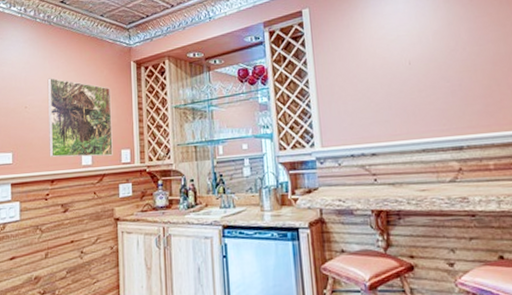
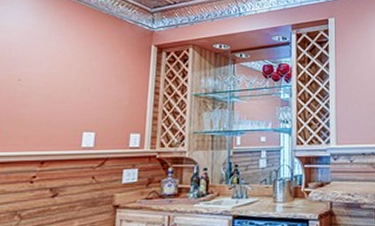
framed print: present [47,78,113,158] -> none [42,52,126,139]

